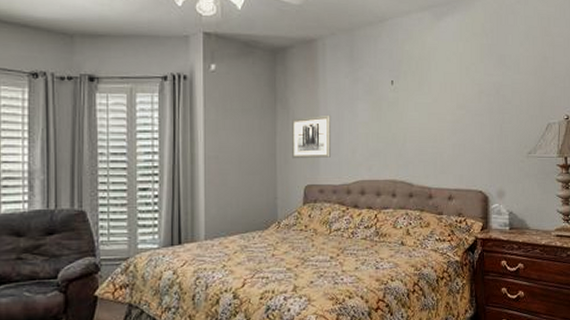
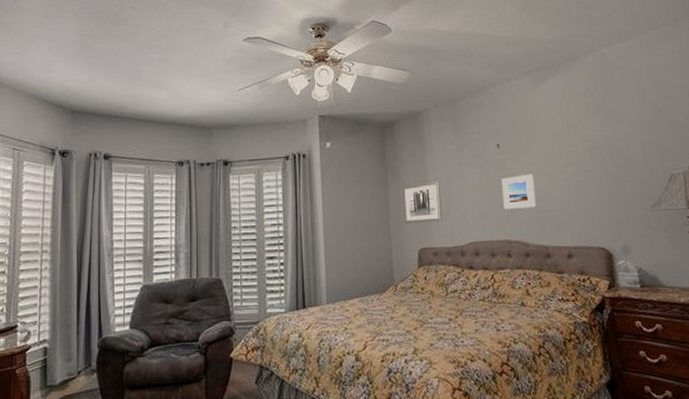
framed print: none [393,114,424,150] -> present [501,173,536,210]

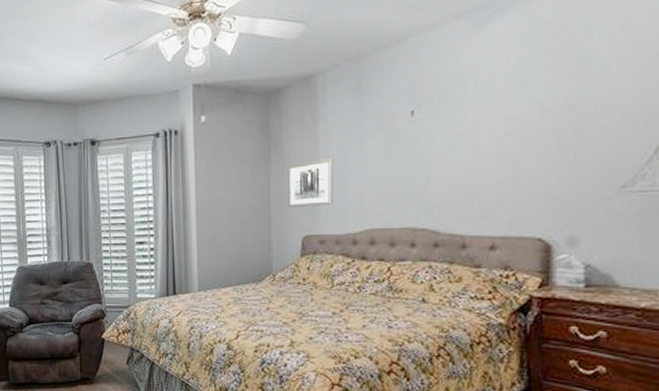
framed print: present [501,173,536,210] -> none [412,147,456,192]

